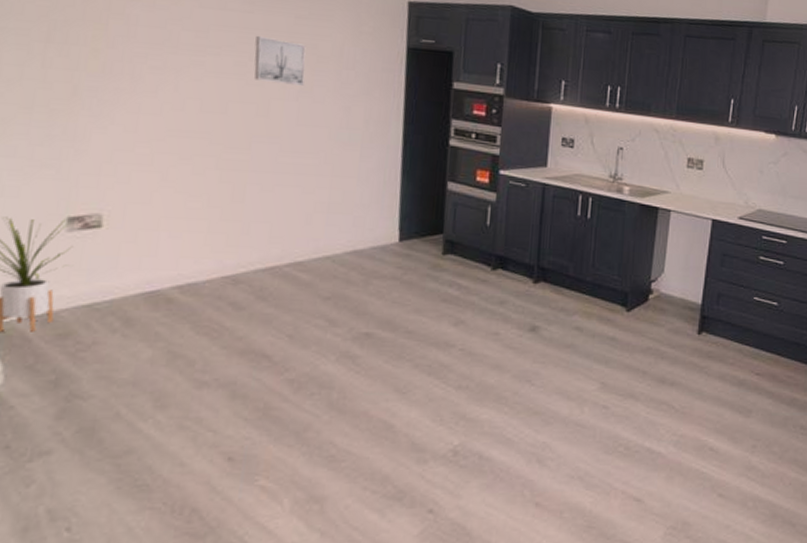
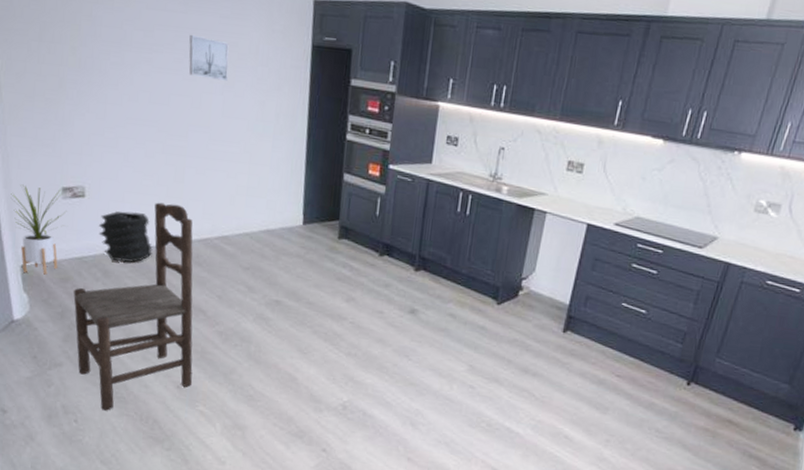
dining chair: none [75,227,256,507] -> present [73,202,193,411]
basket: none [119,240,198,306] -> present [98,211,153,263]

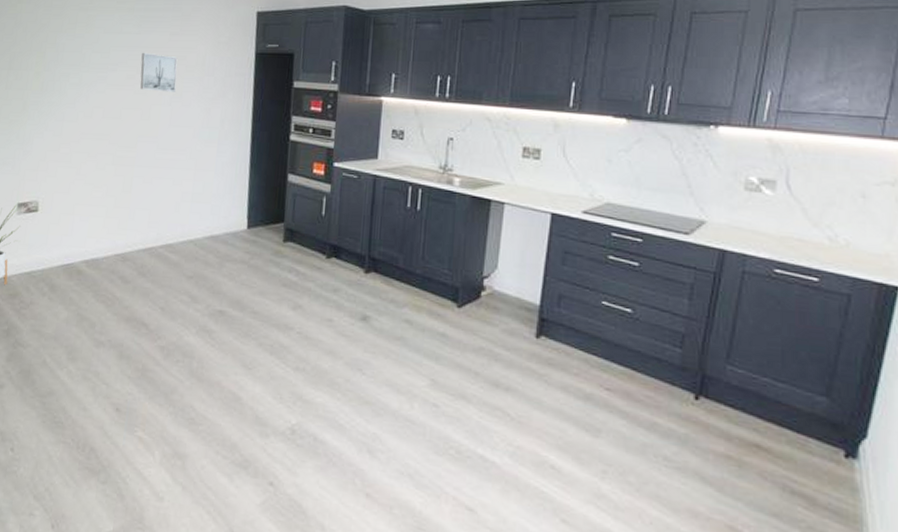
dining chair: present [73,202,193,411] -> none [19,213,139,438]
basket: present [98,211,153,263] -> none [48,223,99,276]

